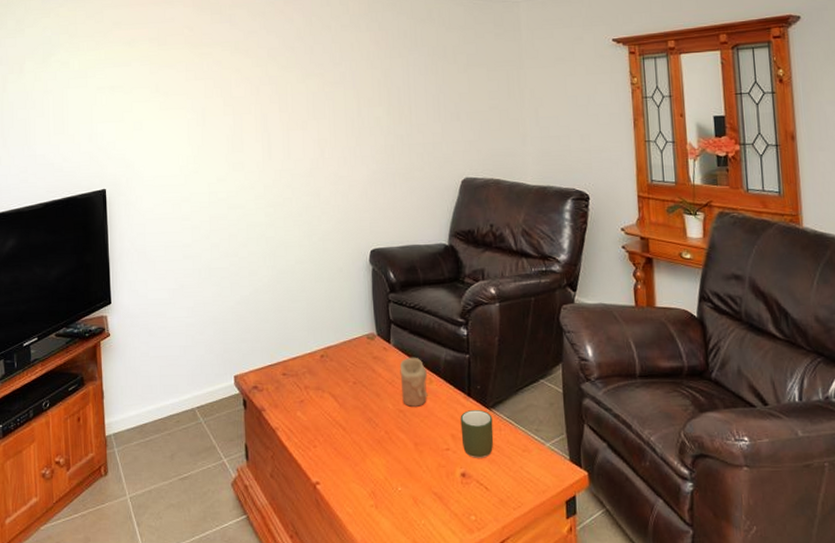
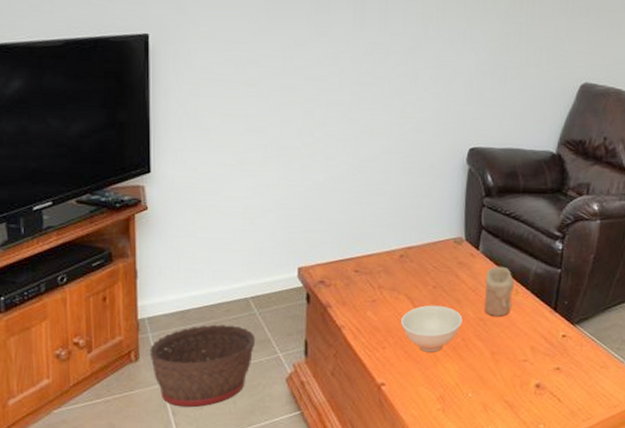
basket: none [116,435,203,518] -> present [150,324,255,408]
bowl: none [328,400,384,448] -> present [401,305,463,353]
mug: present [460,409,494,458] -> none [541,323,576,371]

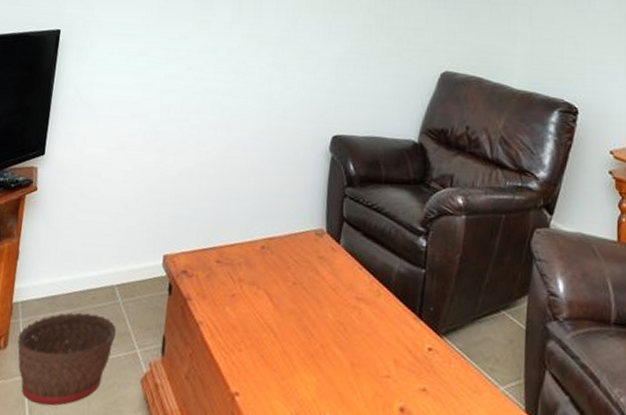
bowl: present [401,305,463,353] -> none [259,303,322,360]
candle: present [483,266,514,317] -> none [344,262,376,321]

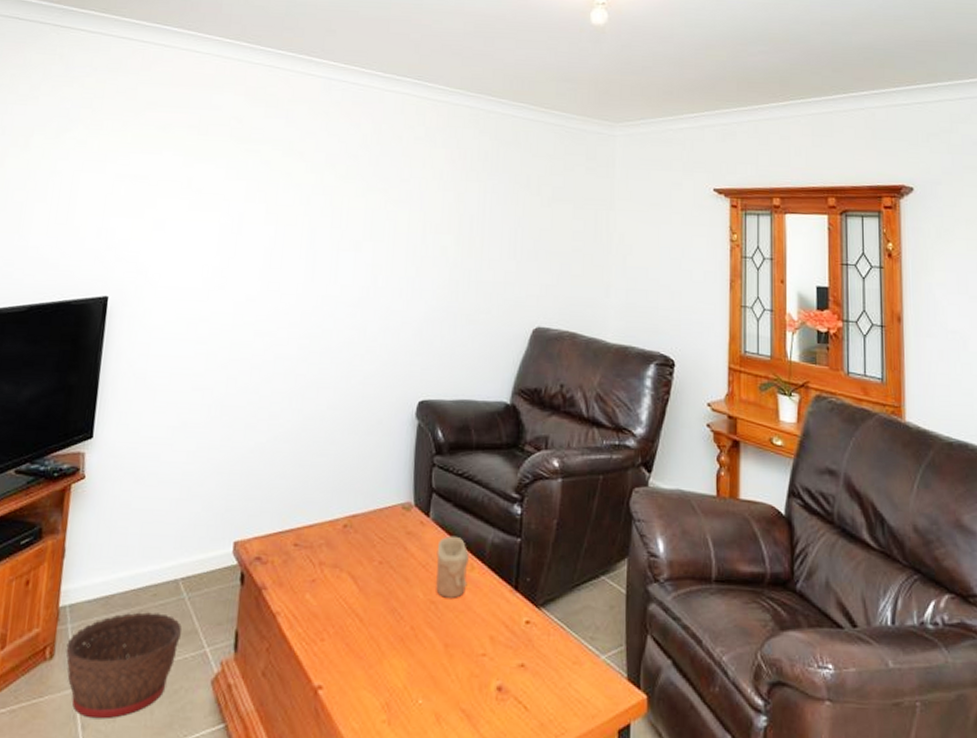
candle: none [344,262,376,321] -> present [435,535,469,598]

